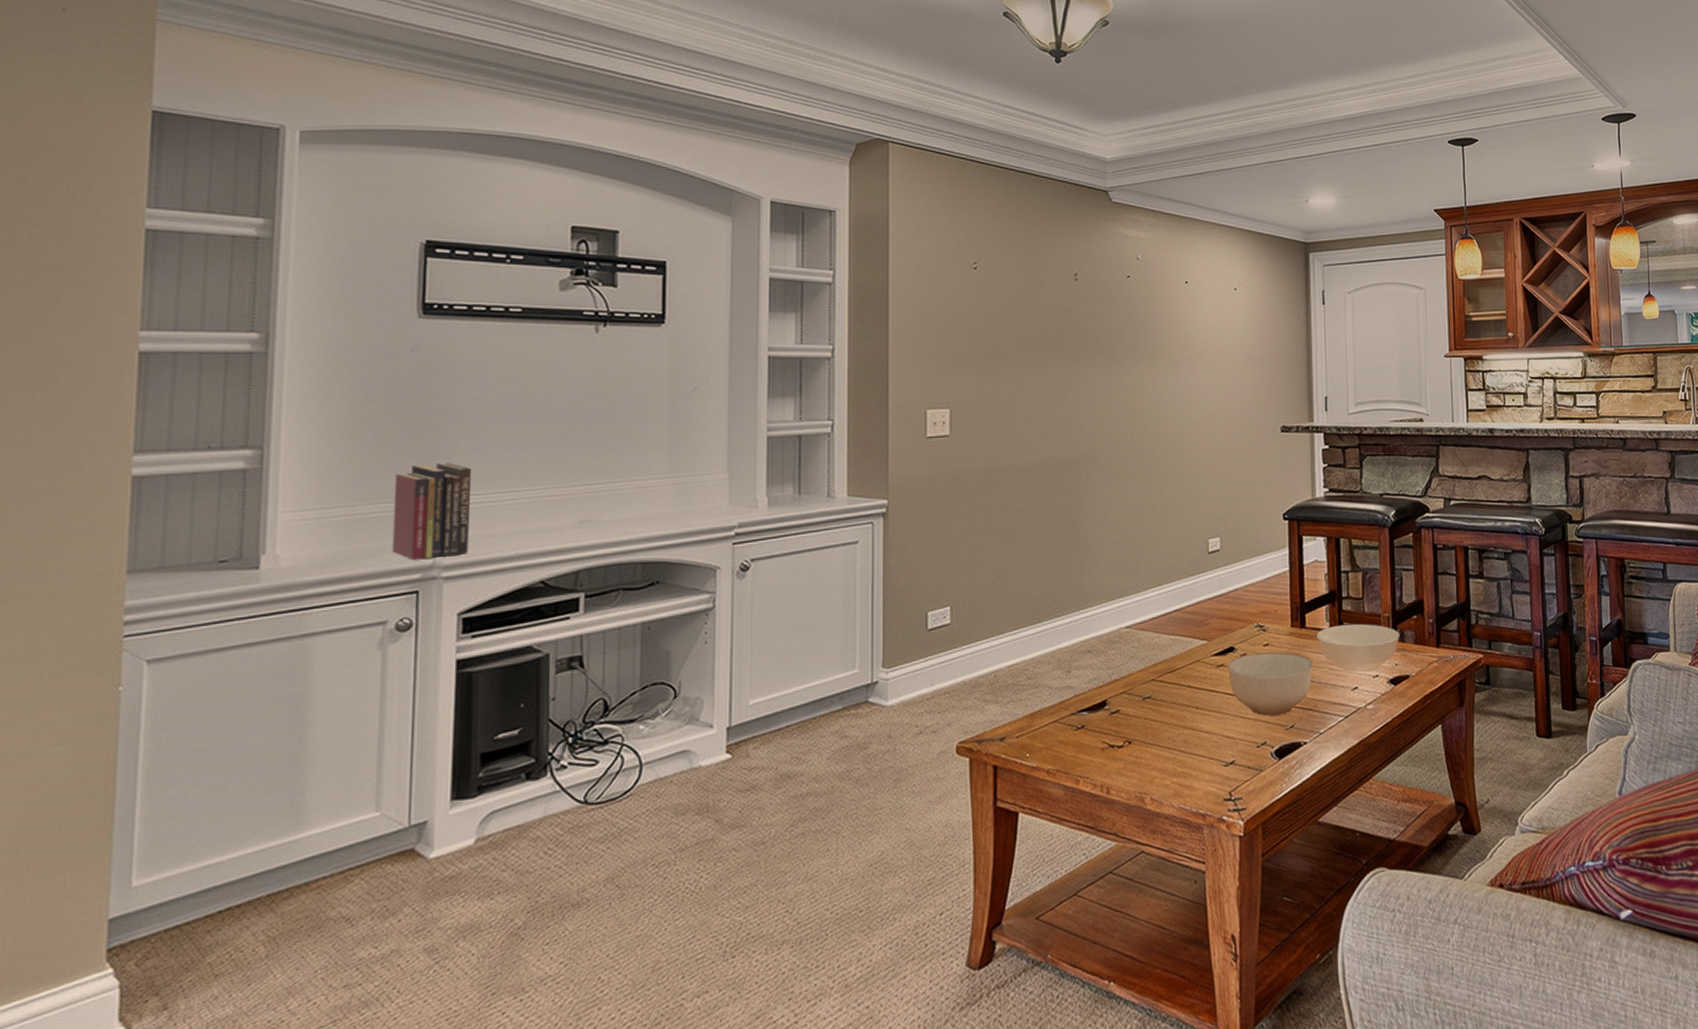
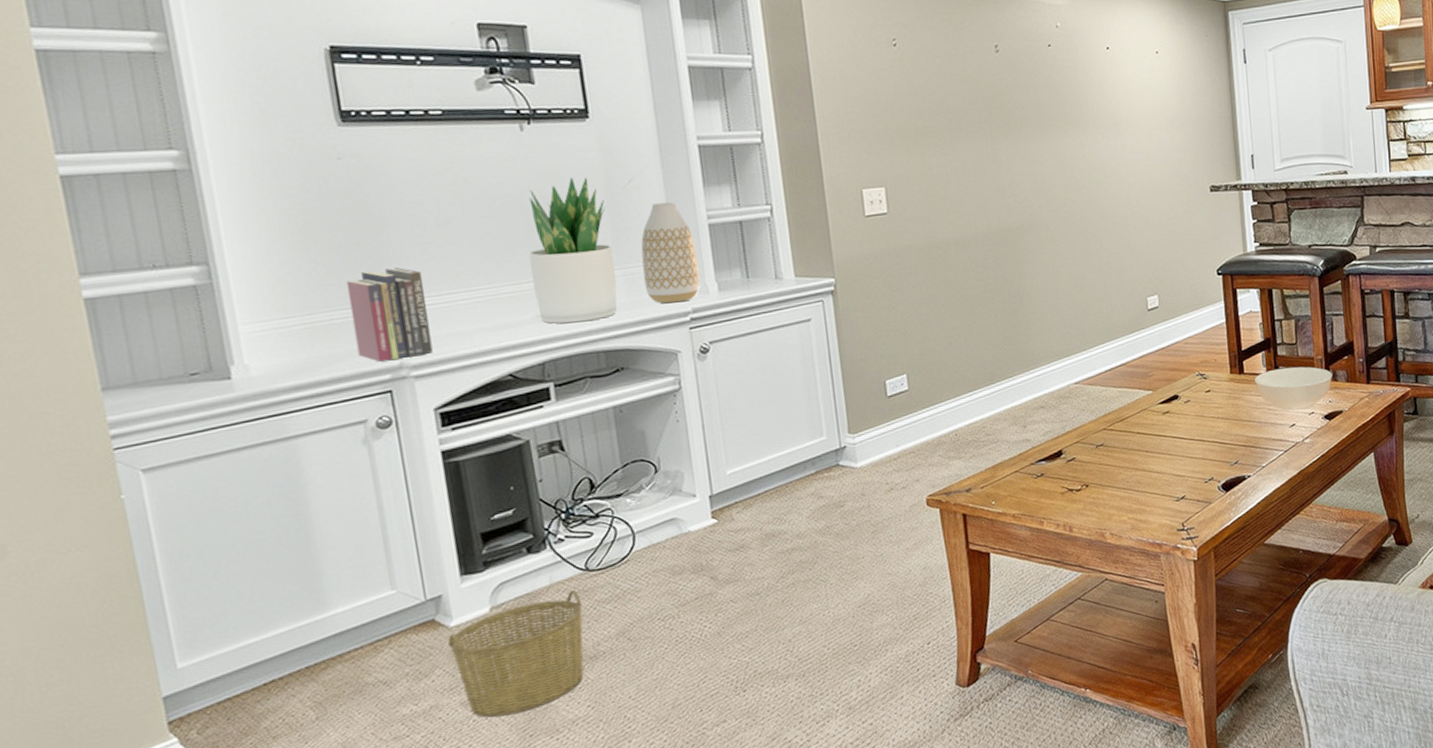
basket: none [424,824,574,969] -> present [448,589,584,717]
planter: none [582,382,667,531] -> present [529,177,617,324]
vase: none [693,412,751,516] -> present [641,202,700,304]
bowl: present [1228,652,1314,716] -> none [1173,396,1253,455]

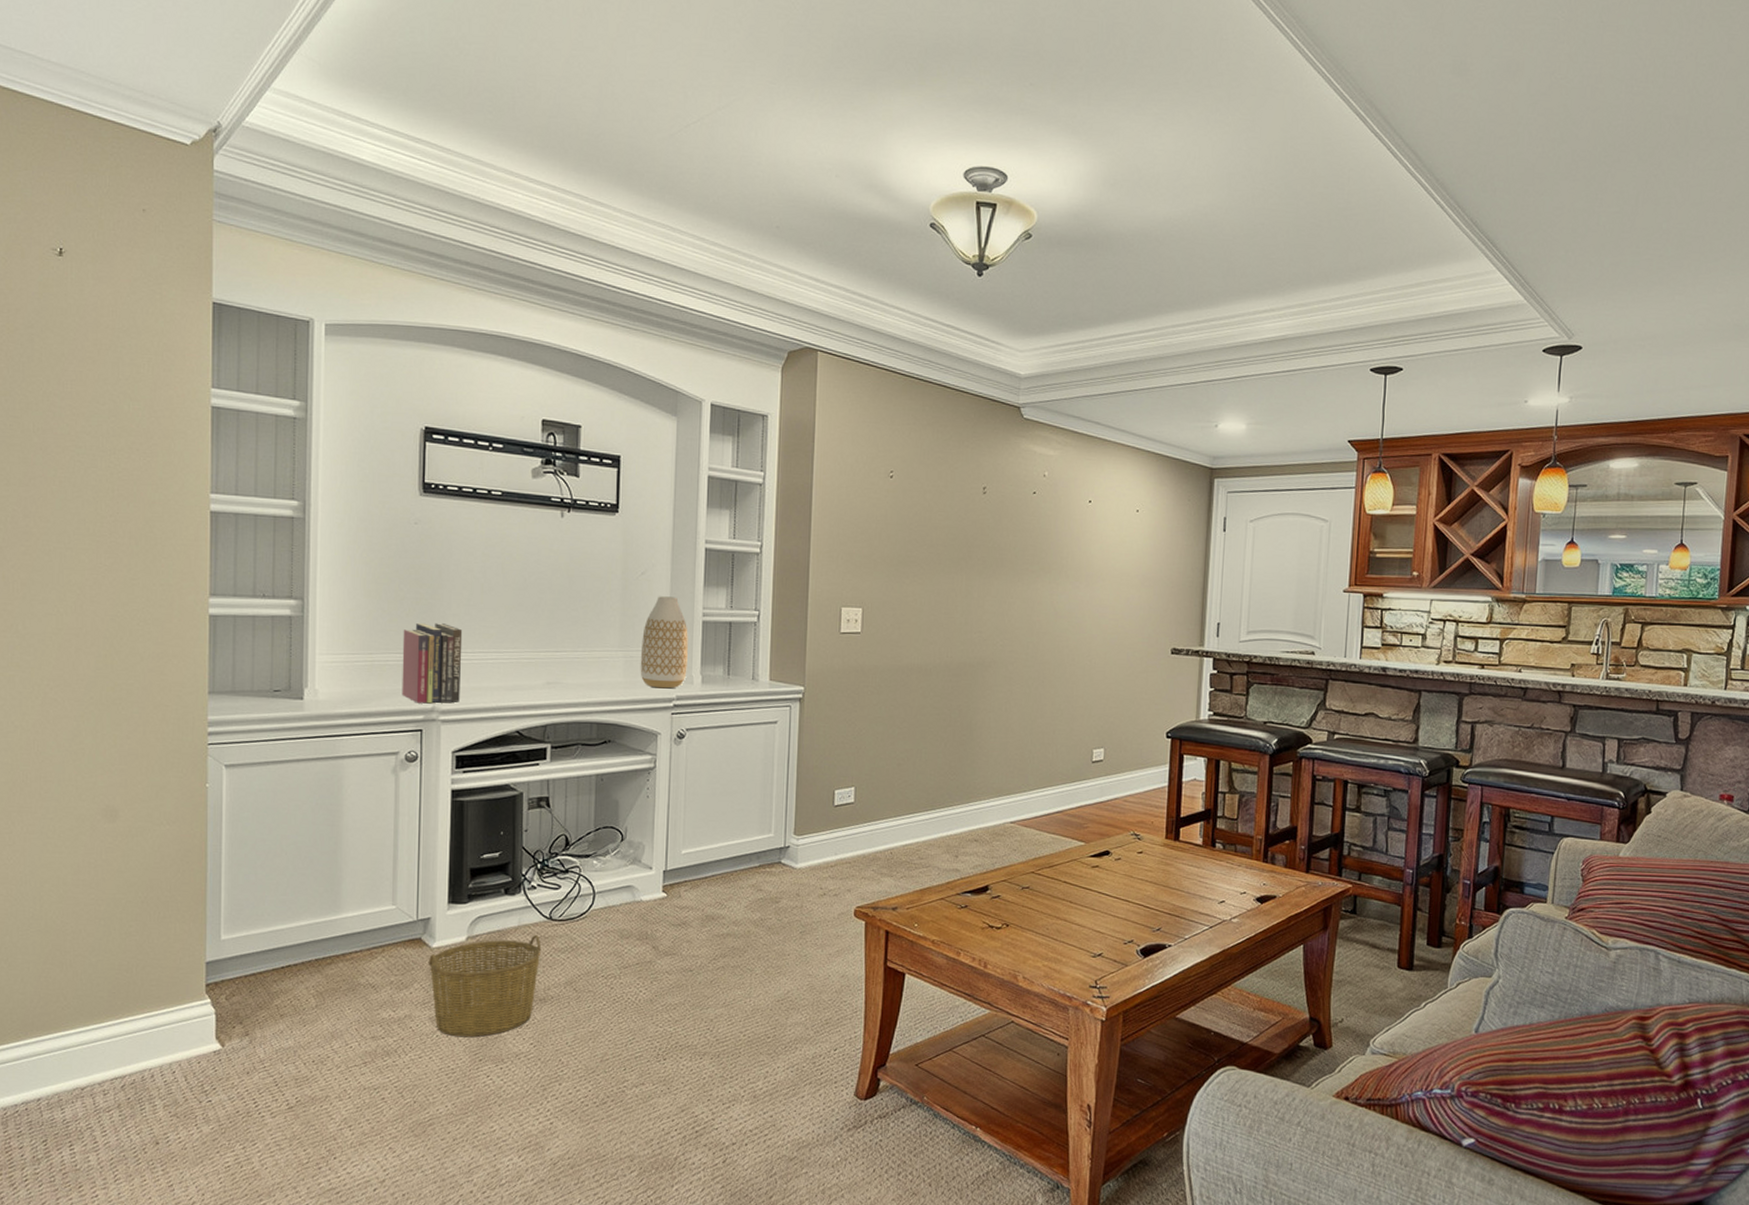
planter: present [529,177,617,324] -> none [549,564,619,694]
bowl: present [1255,366,1333,411] -> none [1189,841,1271,888]

